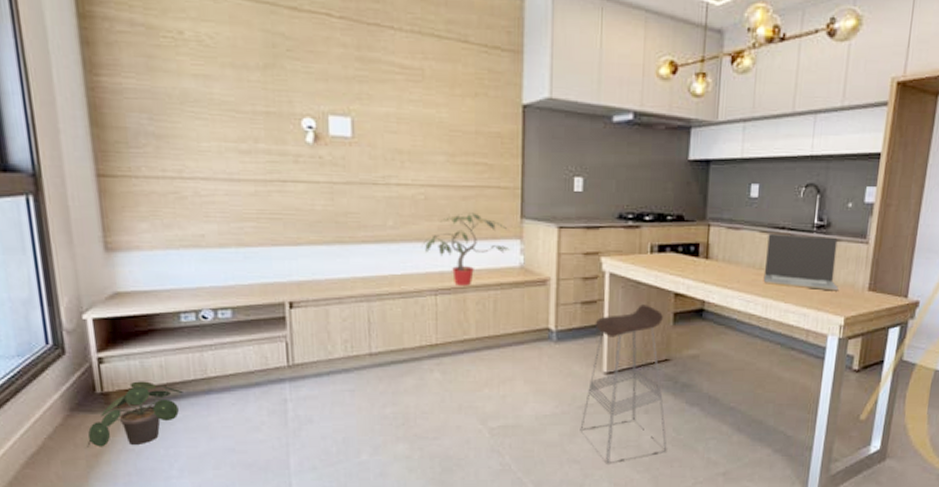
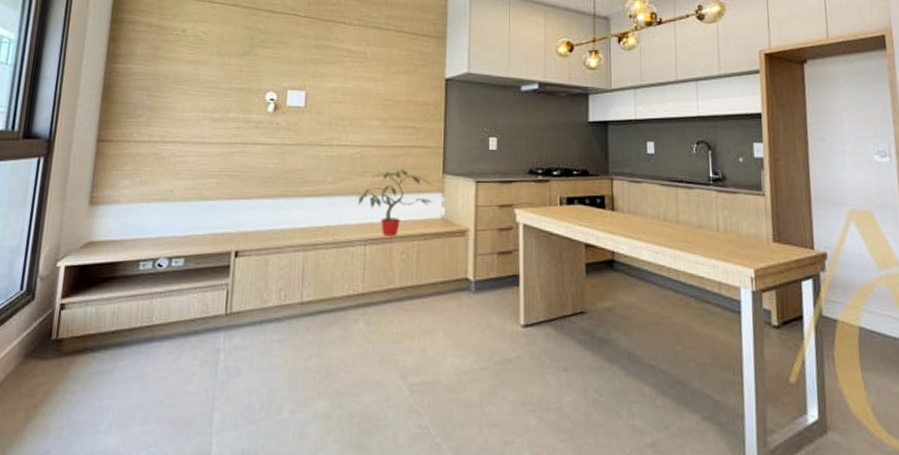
potted plant: present [87,381,183,447] -> none [30,328,128,397]
bar stool: present [580,305,667,464] -> none [499,255,590,430]
laptop: present [763,233,839,291] -> none [668,186,743,242]

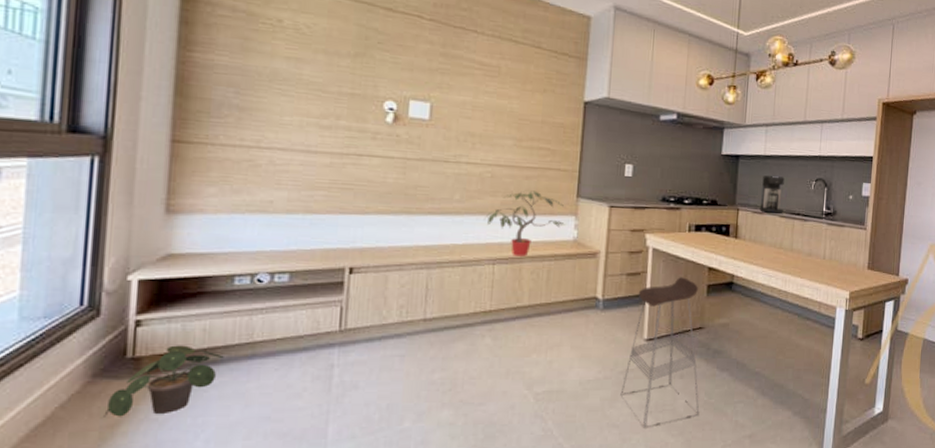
potted plant: none [30,328,128,397] -> present [103,345,224,417]
bar stool: none [499,255,590,430] -> present [620,277,700,428]
coffee maker: none [636,141,664,181] -> present [759,175,785,214]

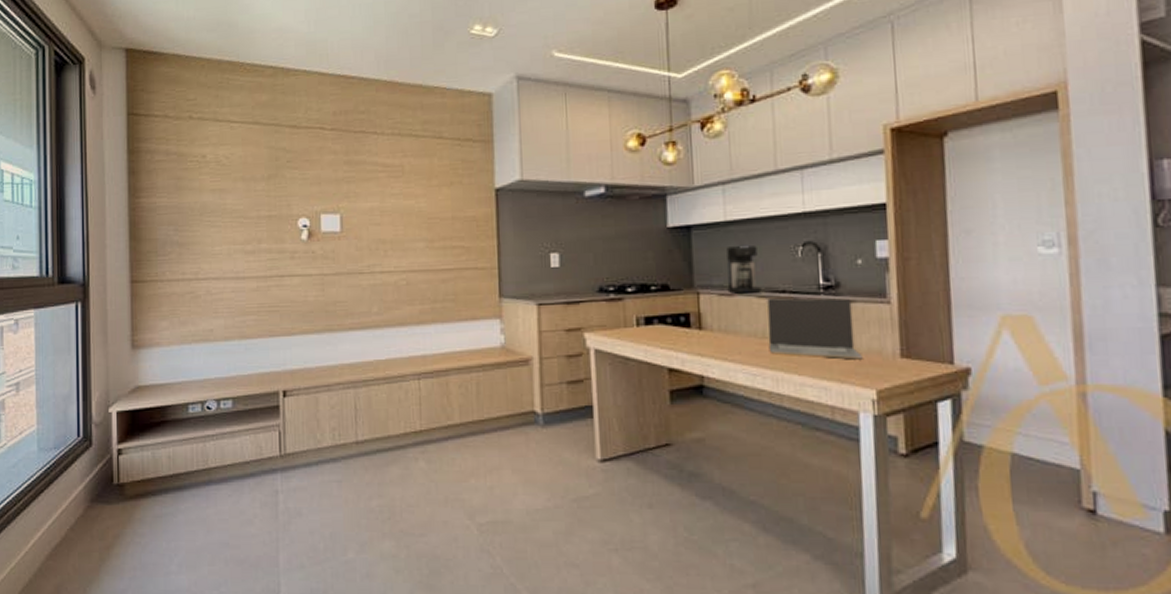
potted plant: present [103,345,224,417] -> none [101,472,186,540]
potted plant: present [483,190,565,257] -> none [403,294,490,369]
bar stool: present [620,277,700,428] -> none [576,382,680,570]
laptop: none [783,218,844,269] -> present [767,297,863,360]

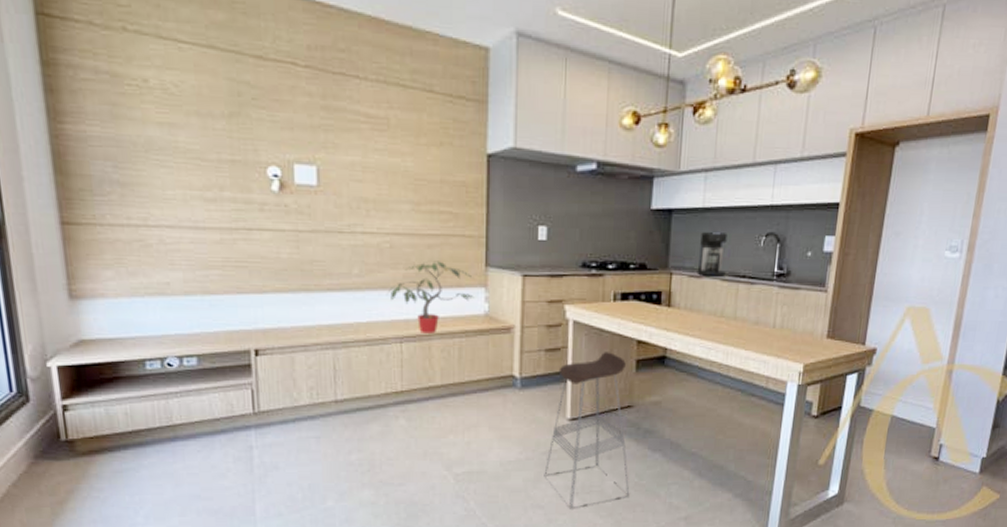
potted plant: none [403,294,490,369] -> present [386,261,474,334]
bar stool: none [576,382,680,570] -> present [544,352,630,509]
laptop: present [767,297,863,360] -> none [724,281,798,339]

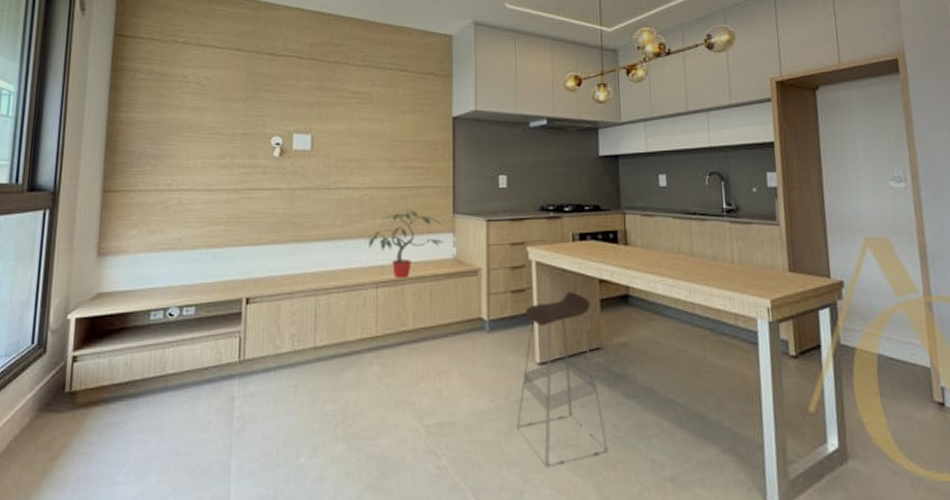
coffee maker: present [697,232,728,276] -> none [648,174,677,215]

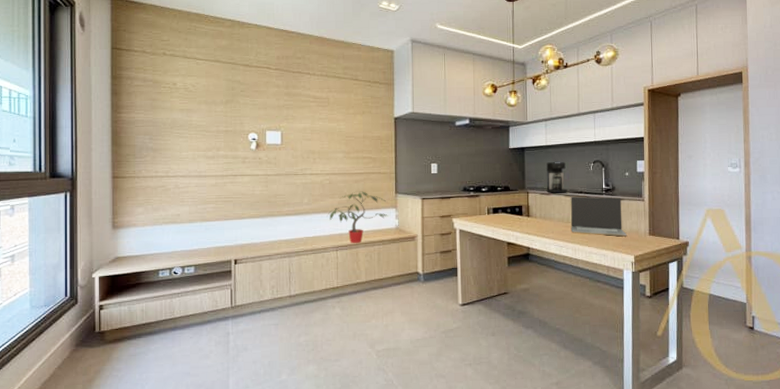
bar stool: present [516,292,608,467] -> none [444,252,511,378]
coffee maker: none [648,174,677,215] -> present [546,162,567,193]
laptop: none [681,218,759,273] -> present [570,196,627,237]

